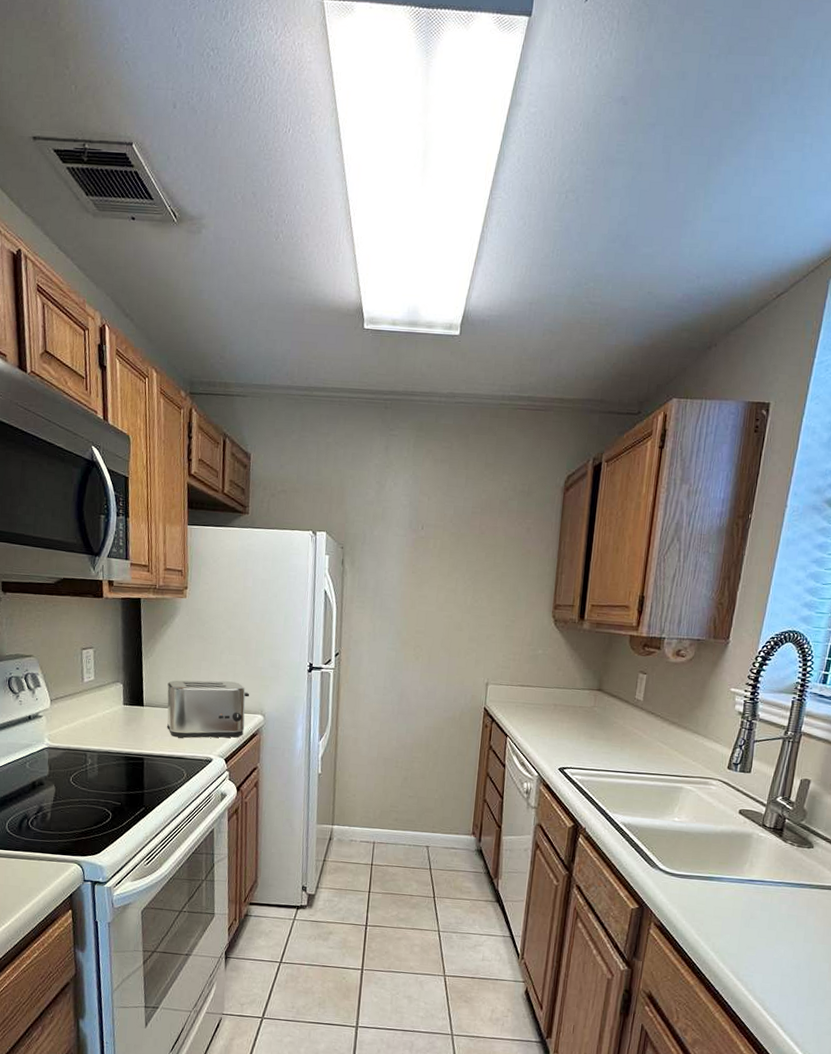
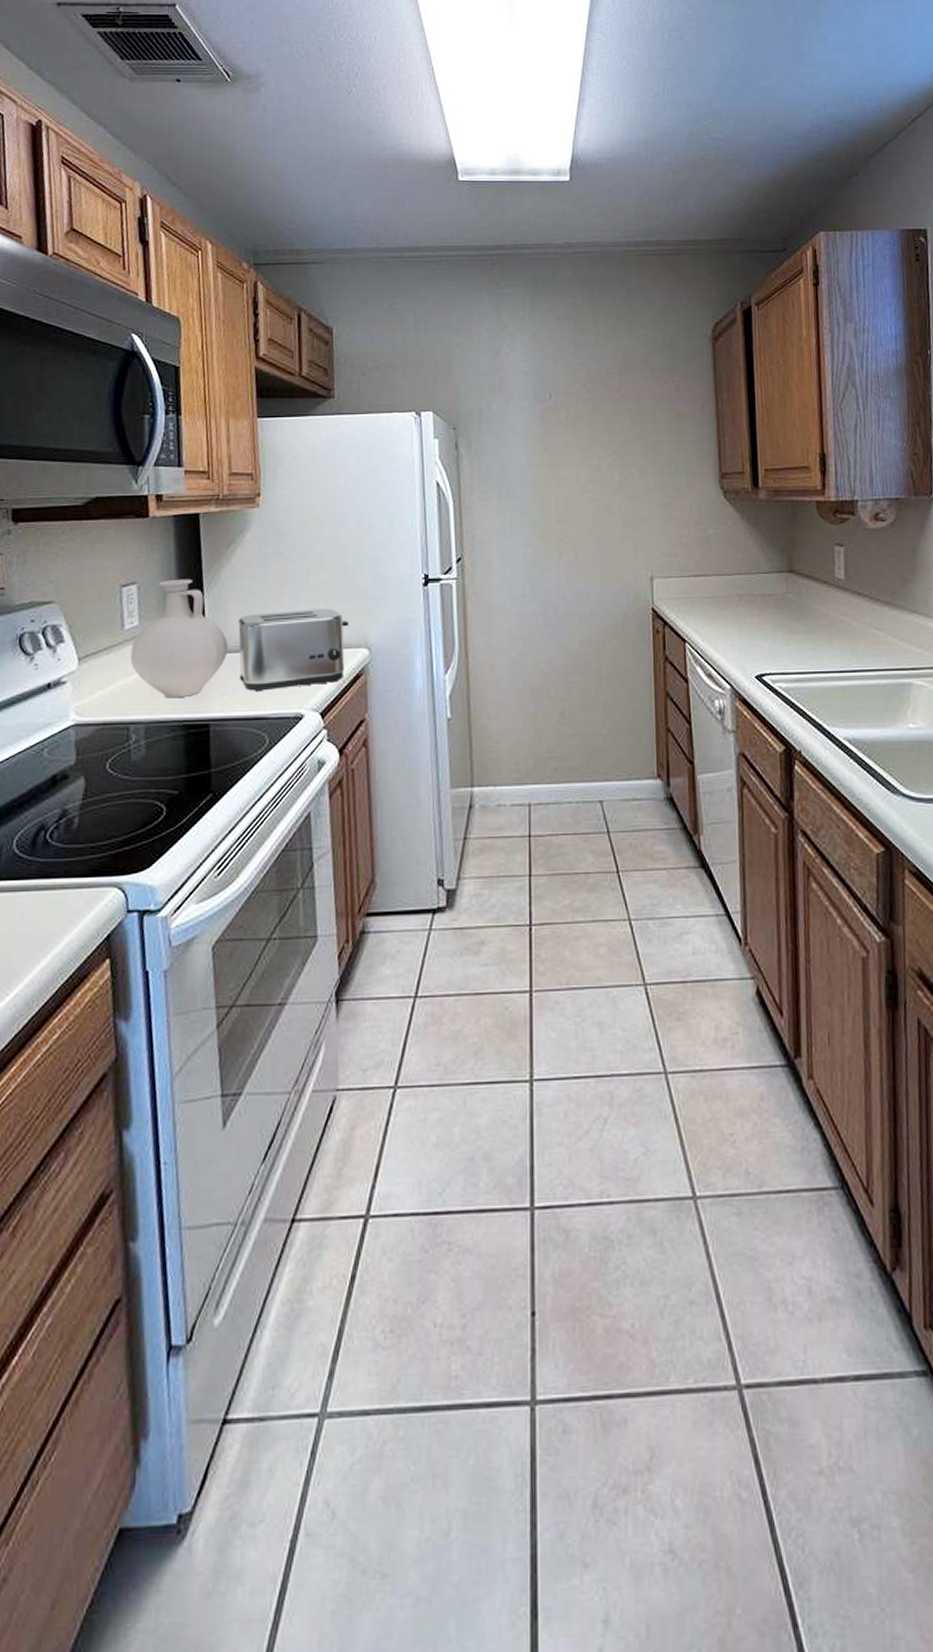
ceramic jug: none [88,647,160,737] -> present [130,579,229,698]

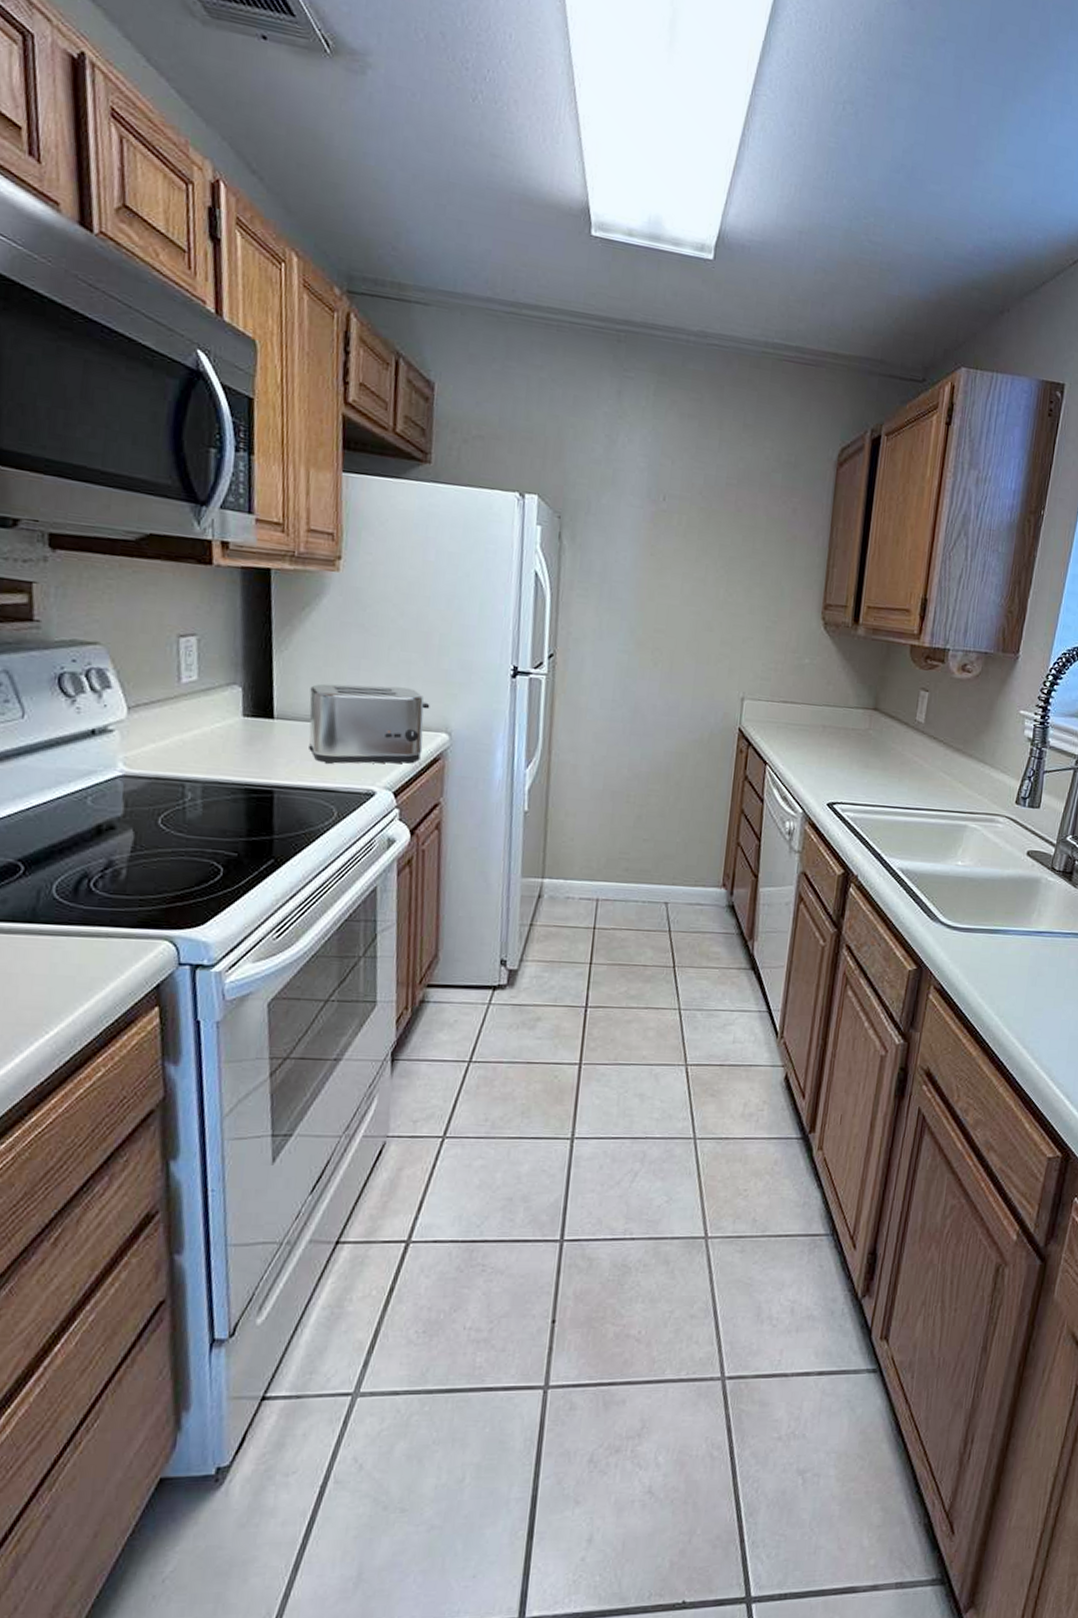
ceramic jug: present [130,579,229,698] -> none [187,636,298,761]

